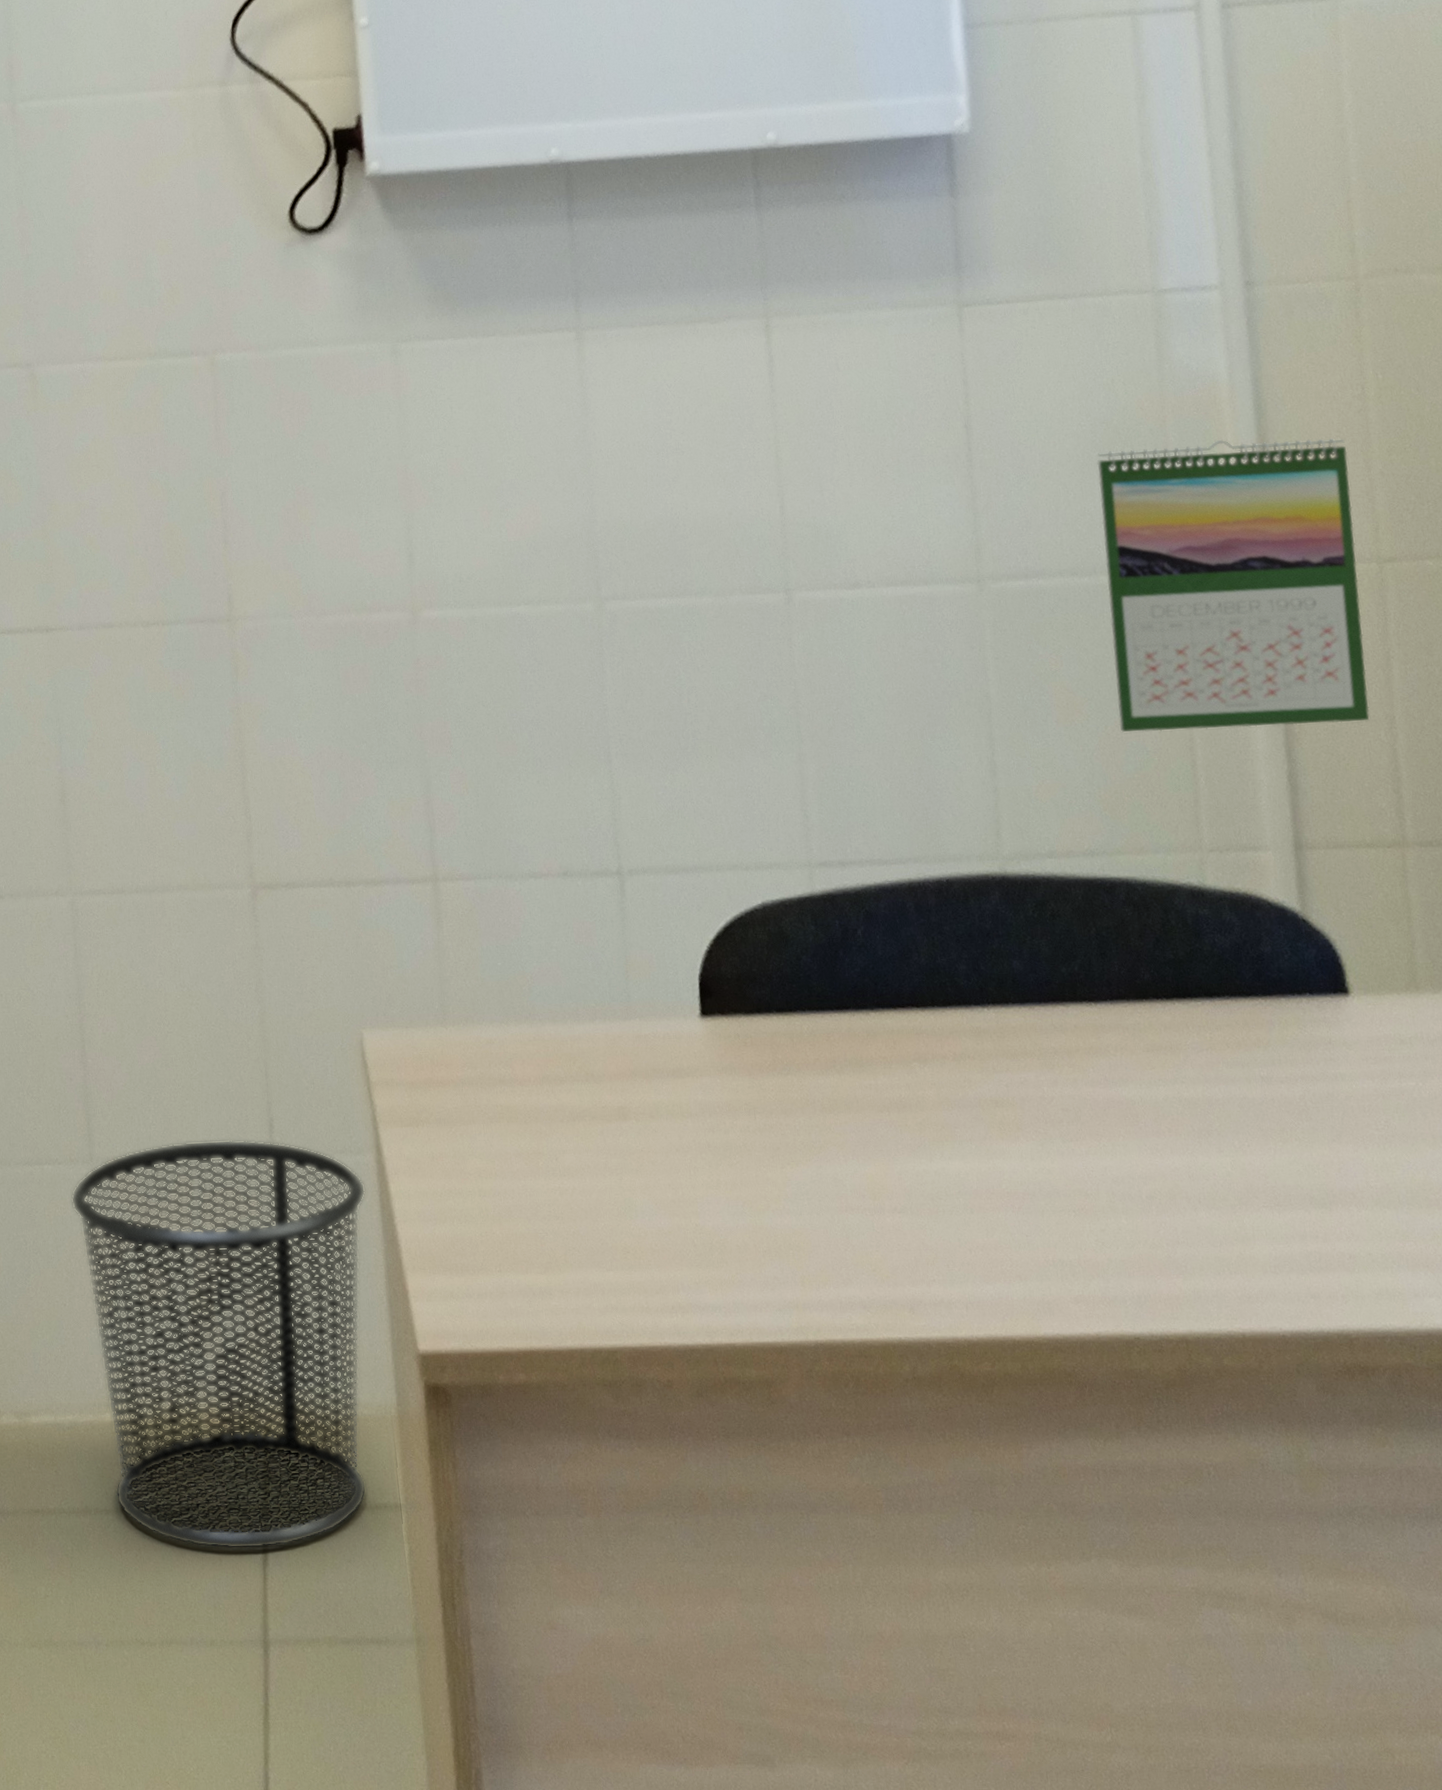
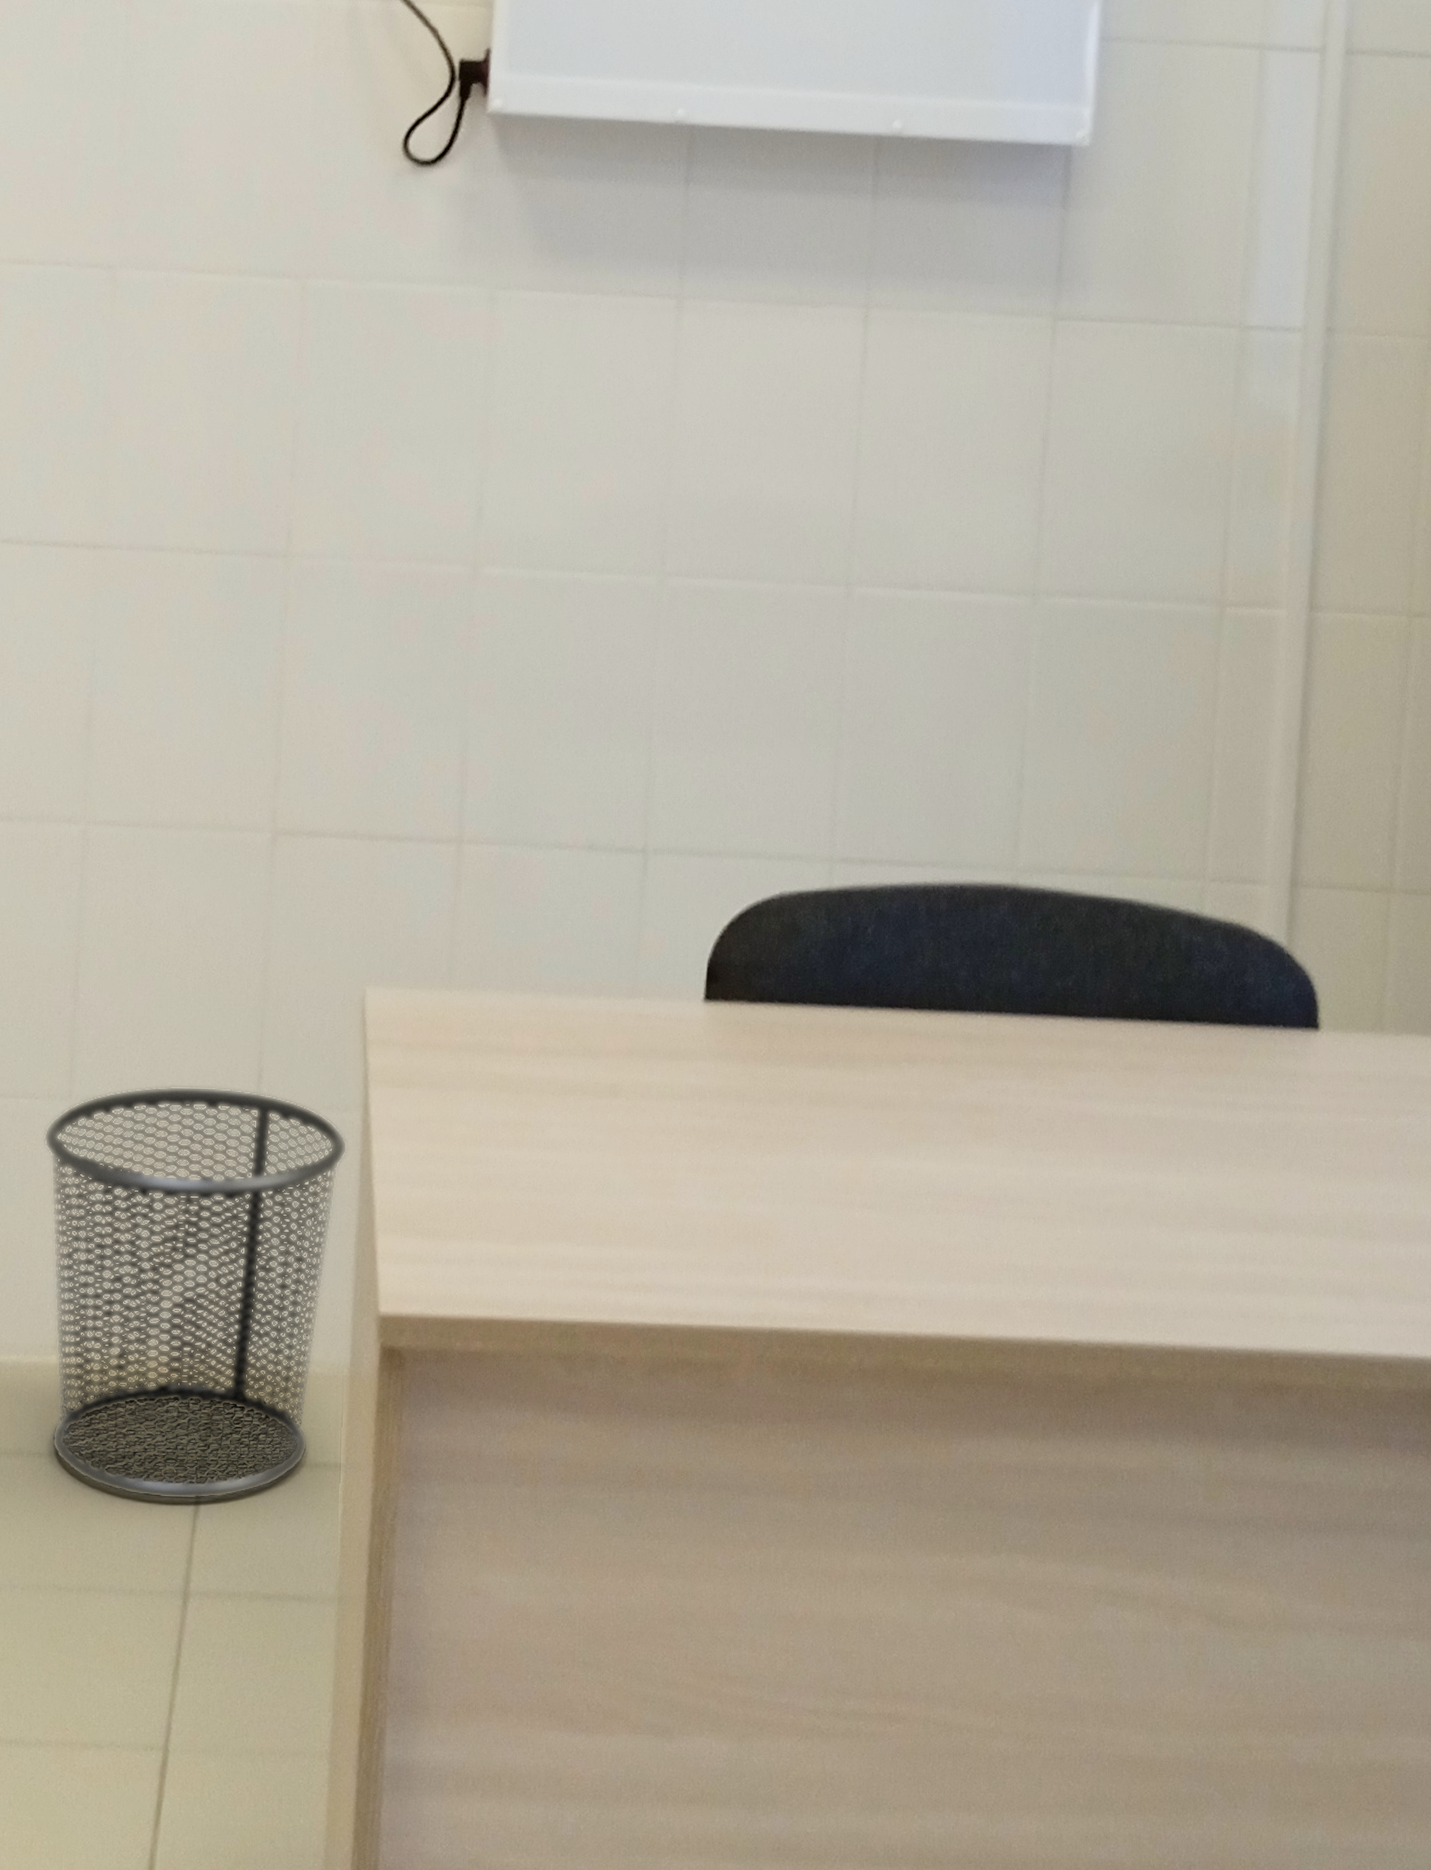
calendar: present [1097,438,1370,733] -> none [1145,480,1396,769]

